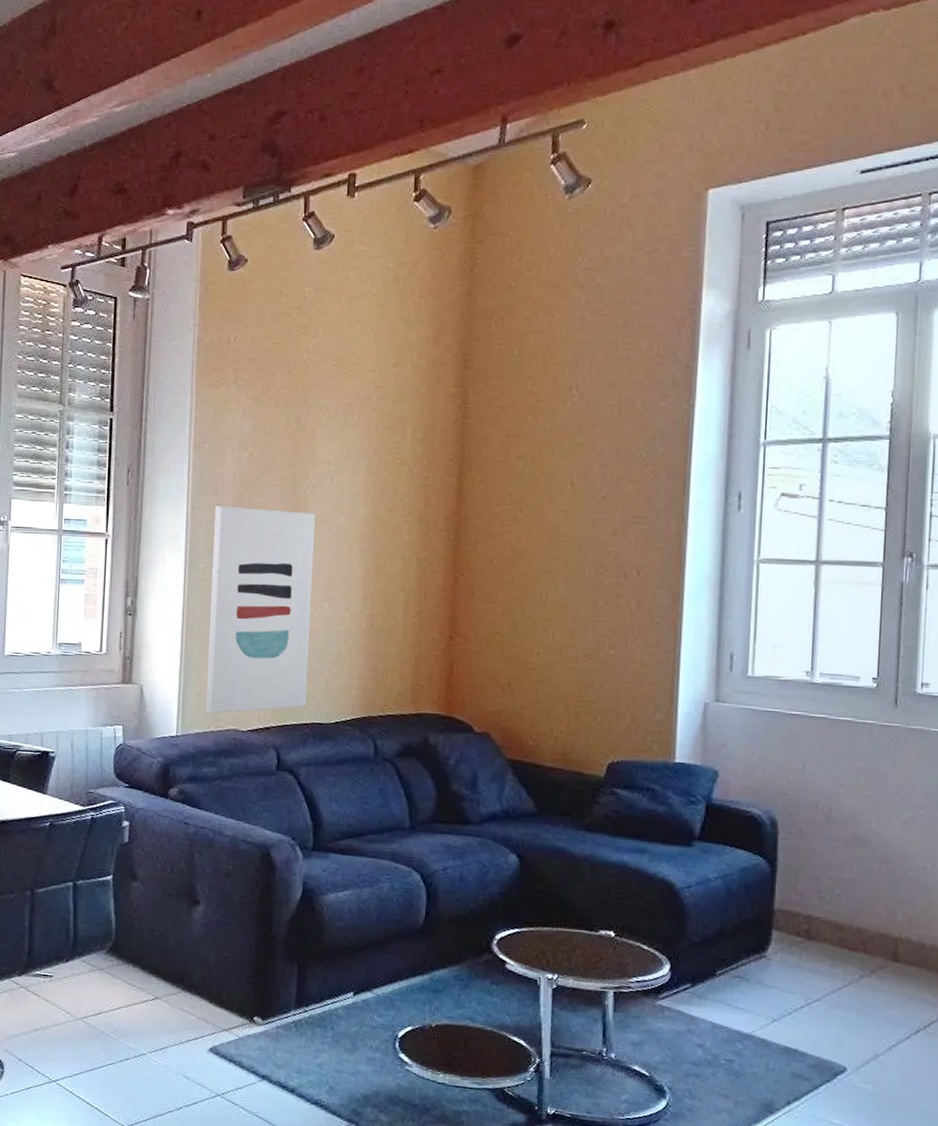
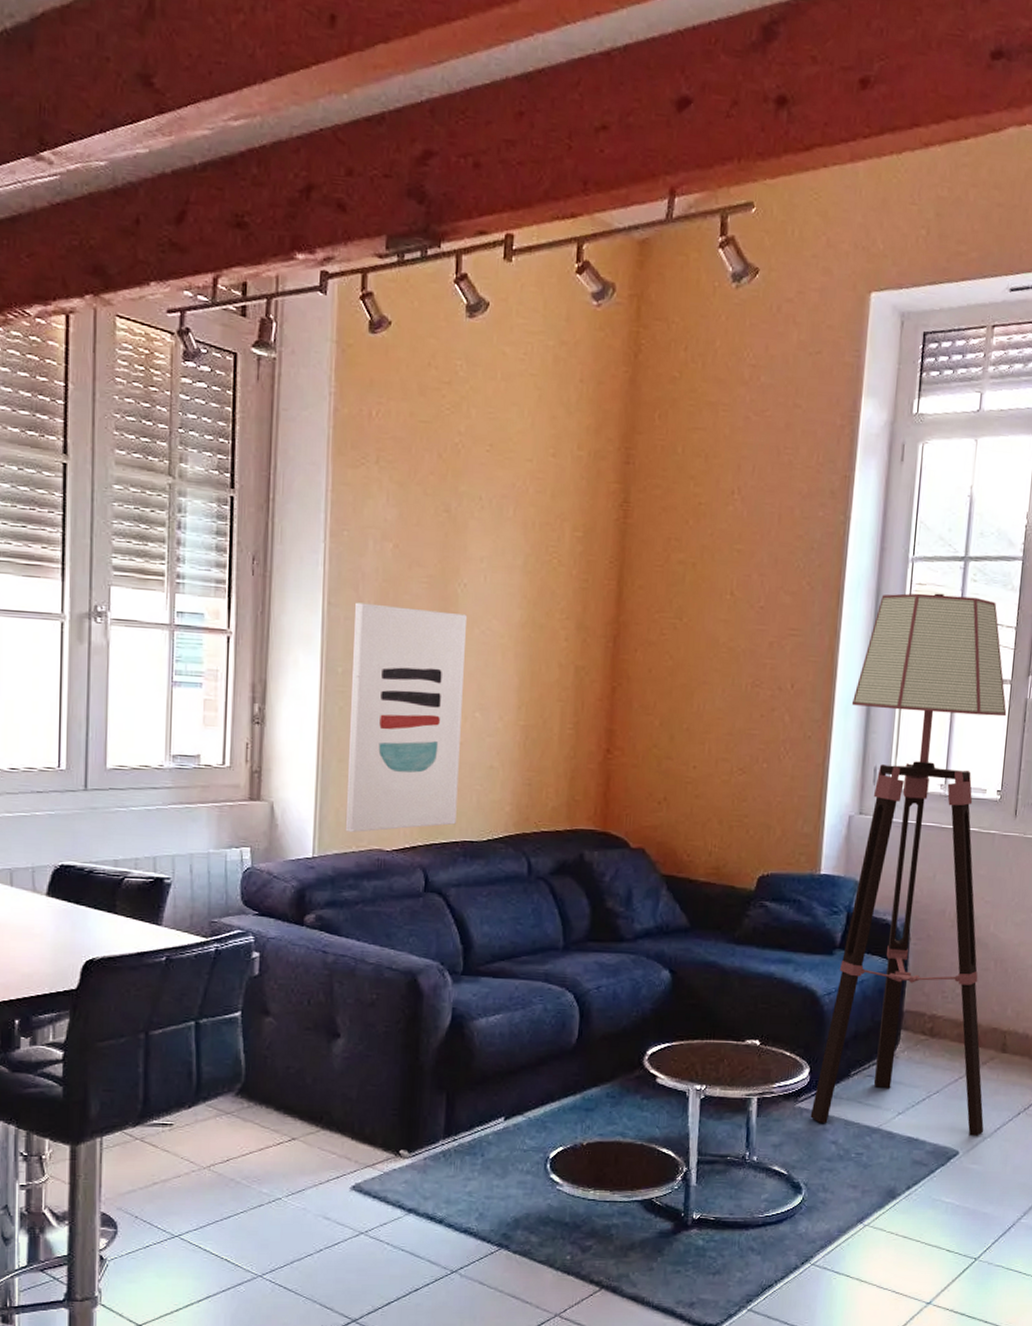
floor lamp: none [672,476,880,1052] -> present [810,593,1007,1136]

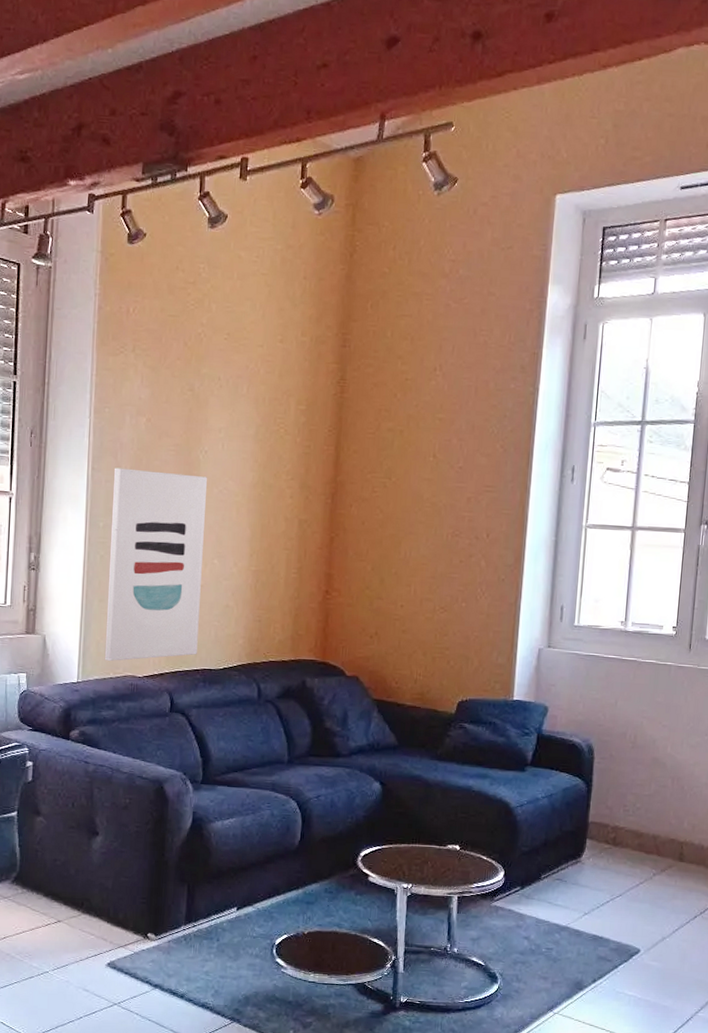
floor lamp: present [810,593,1007,1136] -> none [505,453,681,936]

